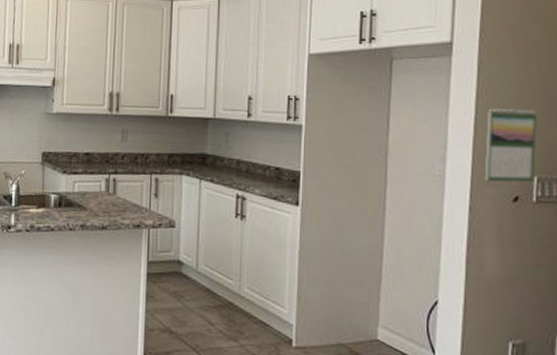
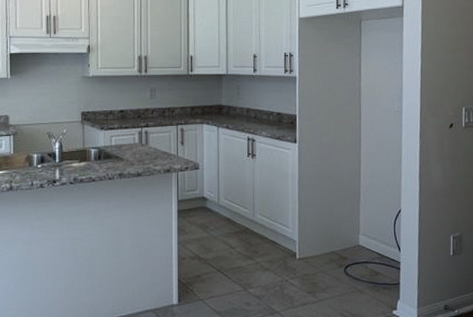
calendar: present [484,108,537,182] -> none [429,57,463,114]

